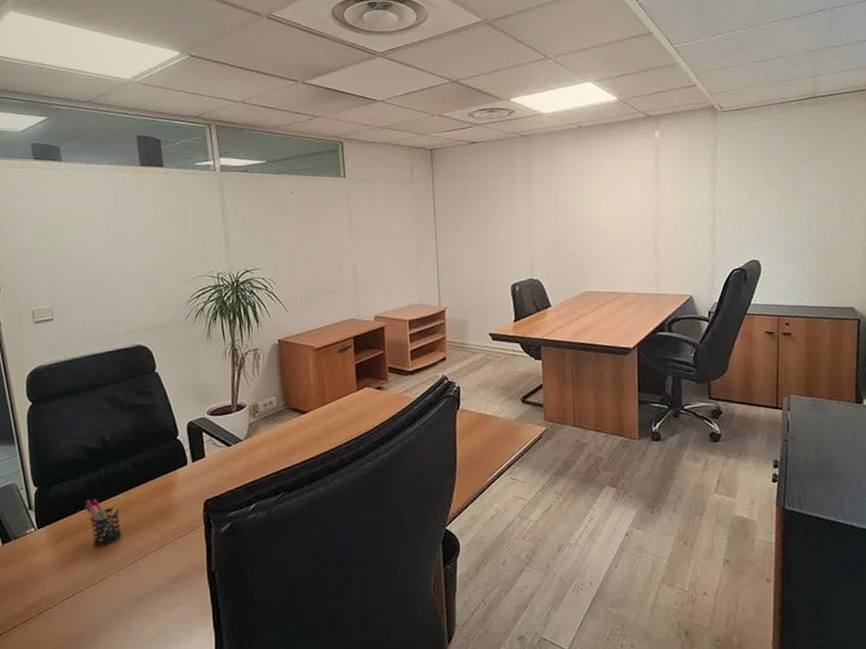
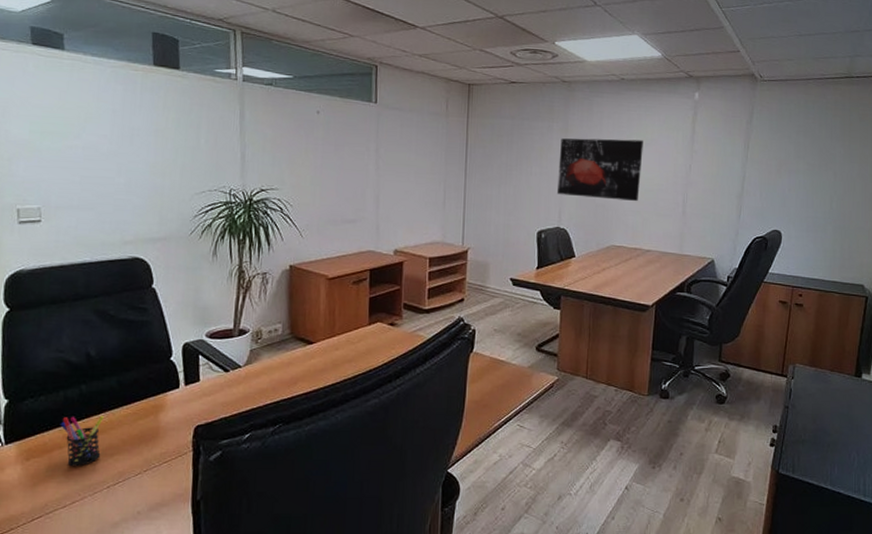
wall art: none [525,184,609,247] -> present [556,138,643,202]

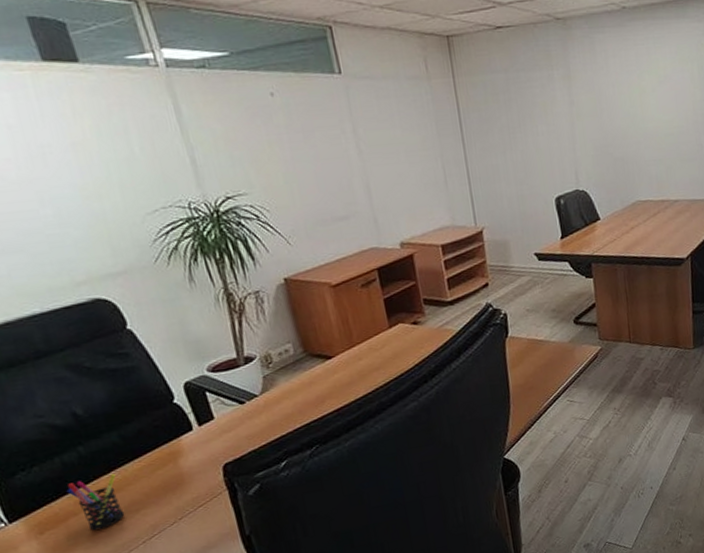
wall art: present [556,138,643,202] -> none [564,78,659,154]

